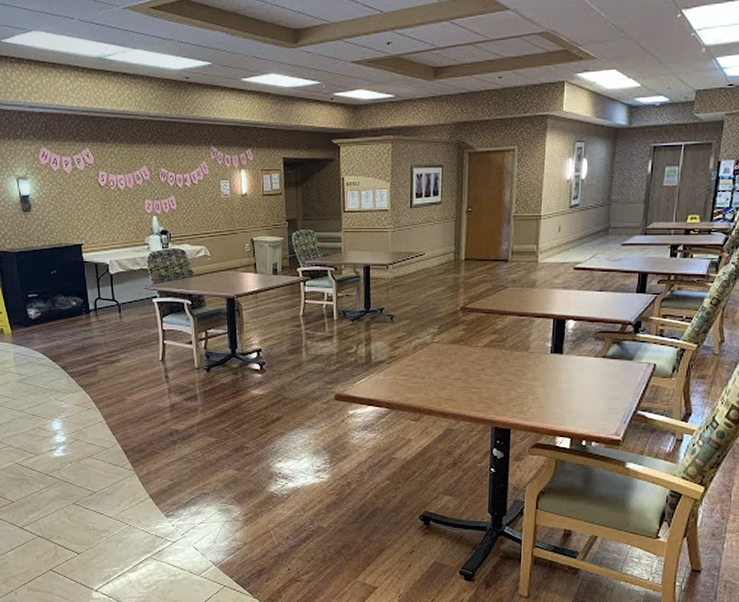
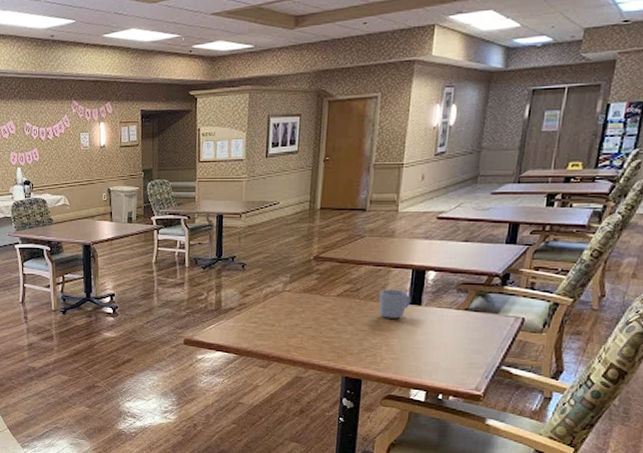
mug: none [524,339,553,367] -> present [379,289,411,319]

